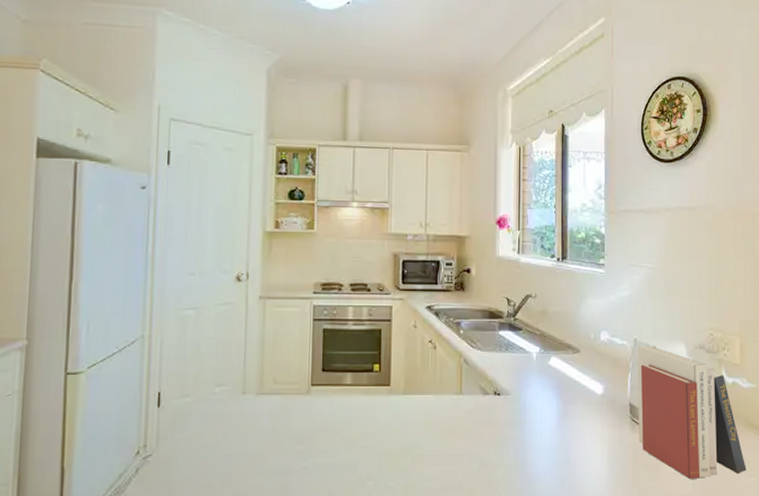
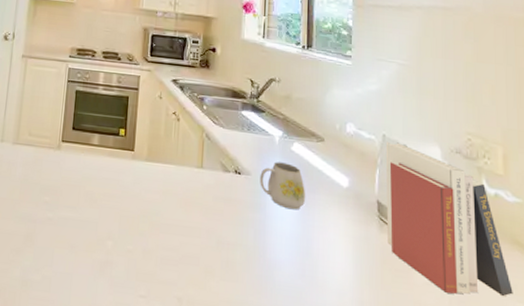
mug: none [519,378,564,423] -> present [260,161,306,210]

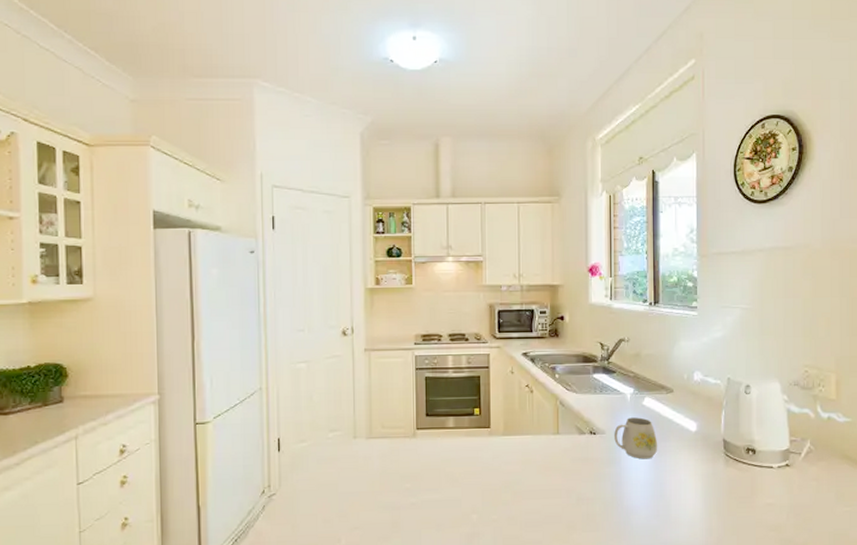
books: present [385,141,513,296] -> none [730,383,841,509]

